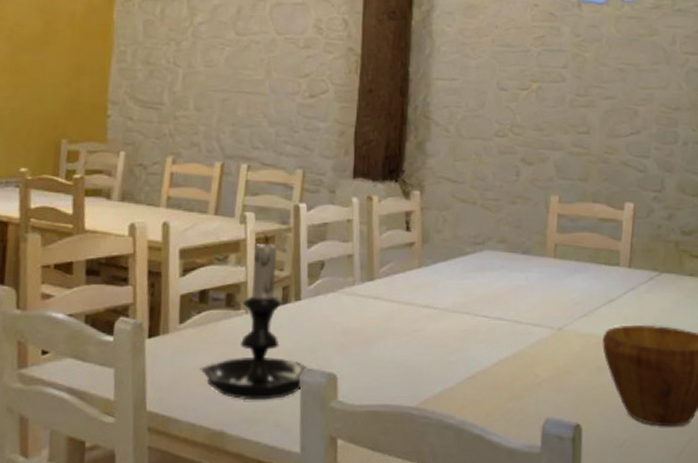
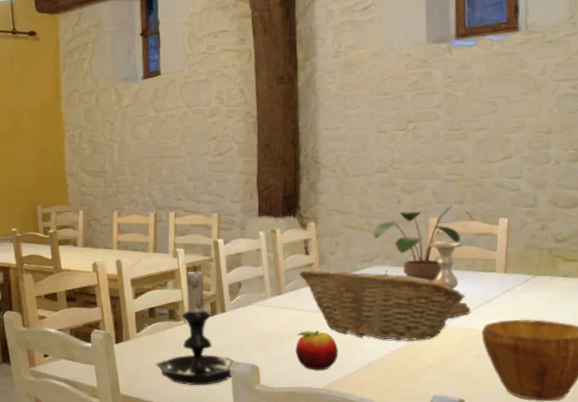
fruit: none [385,330,437,383] -> present [296,331,338,370]
fruit basket: none [396,248,587,347] -> present [299,268,466,341]
potted plant: none [486,181,598,274] -> present [373,204,474,282]
candle holder: none [549,225,592,319] -> present [429,241,471,317]

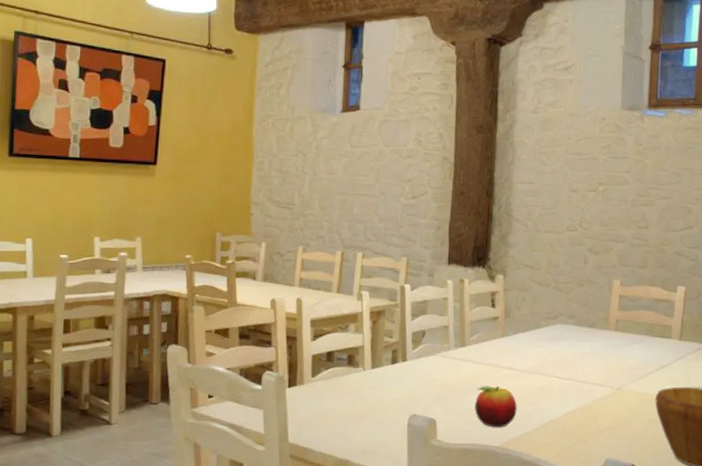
candle holder: present [155,264,237,386] -> none [328,309,414,438]
fruit basket: present [299,268,466,341] -> none [484,321,643,402]
potted plant: present [373,204,474,282] -> none [559,268,654,344]
candle holder: present [429,241,471,317] -> none [611,304,646,381]

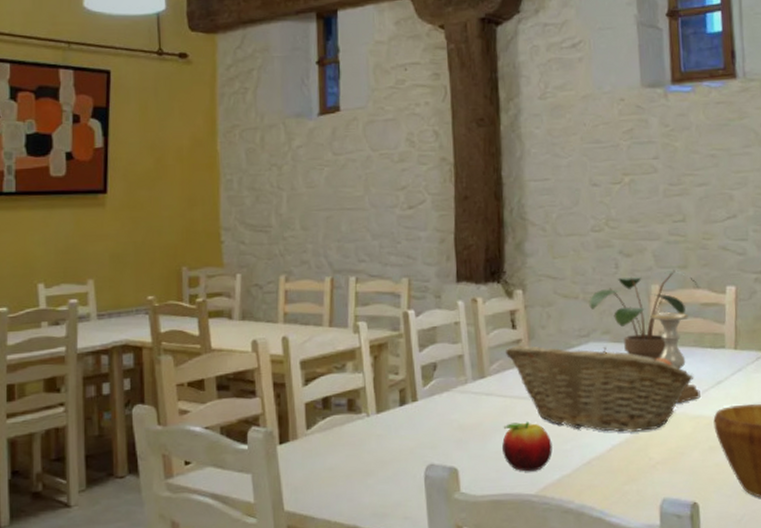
fruit basket: none [484,321,643,402] -> present [505,345,694,432]
potted plant: none [559,268,654,344] -> present [589,269,699,360]
candle holder: none [611,304,646,381] -> present [652,312,701,403]

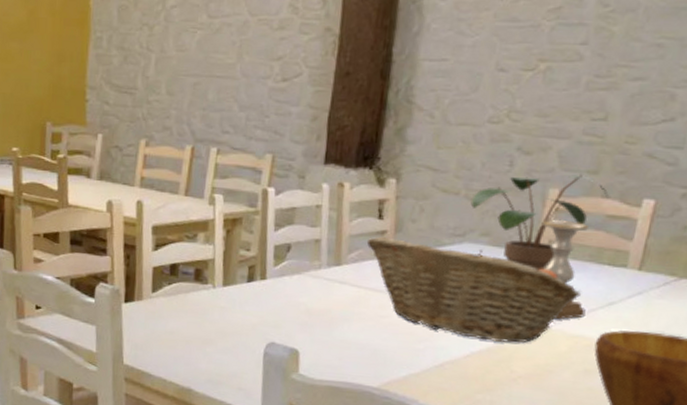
fruit: present [502,422,553,472] -> none [348,314,404,365]

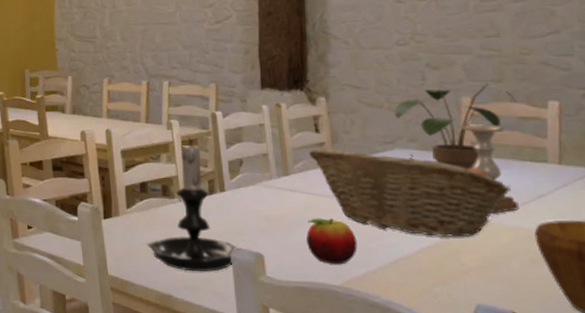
candle holder: none [170,215,273,366] -> present [147,137,239,272]
fruit: none [348,314,404,365] -> present [306,218,357,265]

